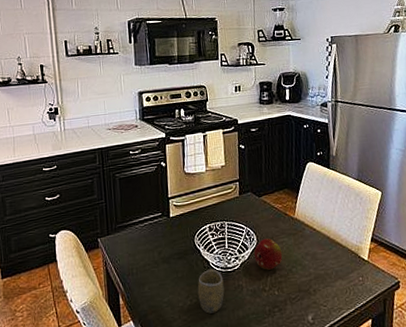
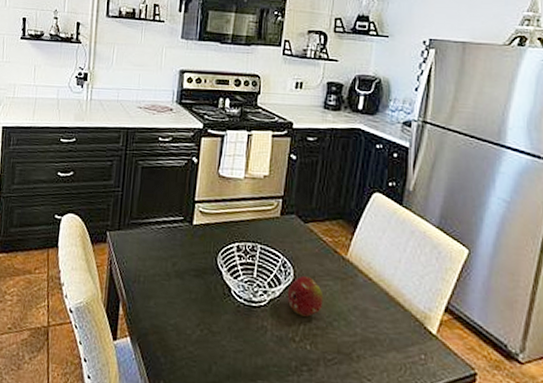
cup: present [197,269,225,314] -> none [211,298,245,353]

